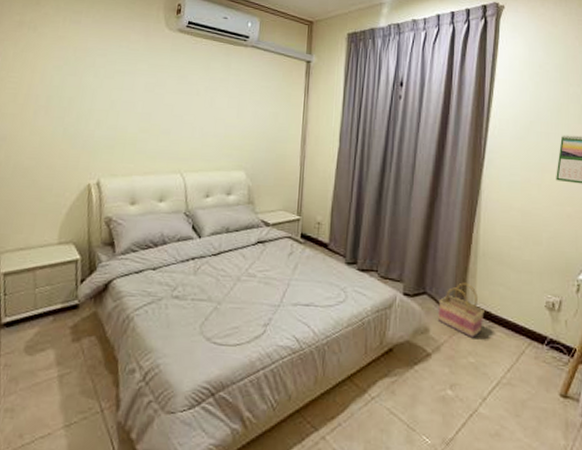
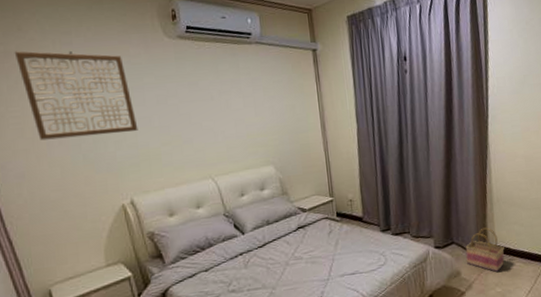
wall art: none [27,22,122,114] -> present [14,51,138,140]

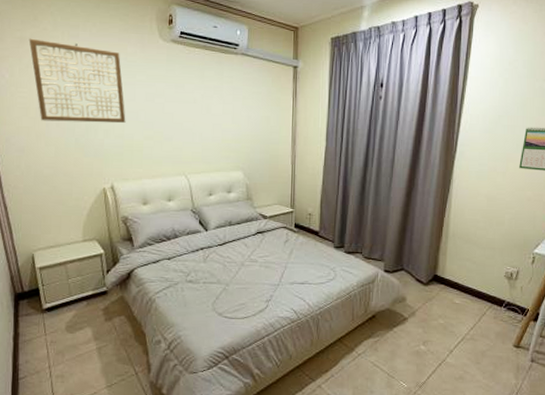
basket: present [465,227,505,273] -> none [414,259,453,305]

